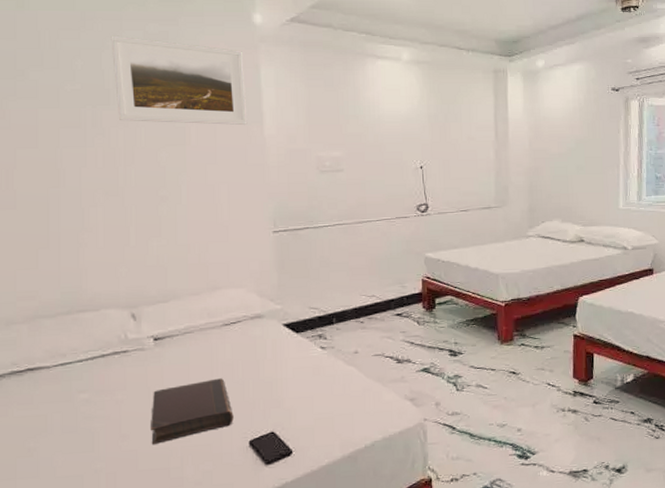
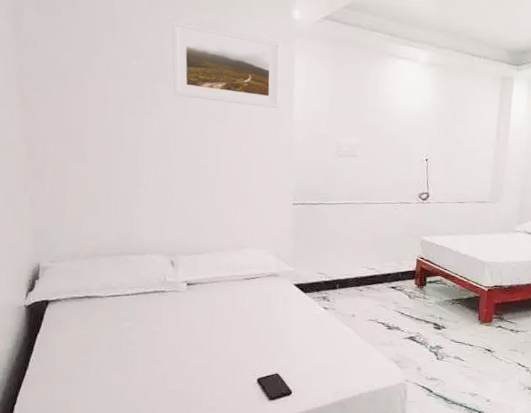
book: present [151,378,234,444] -> none [178,323,246,371]

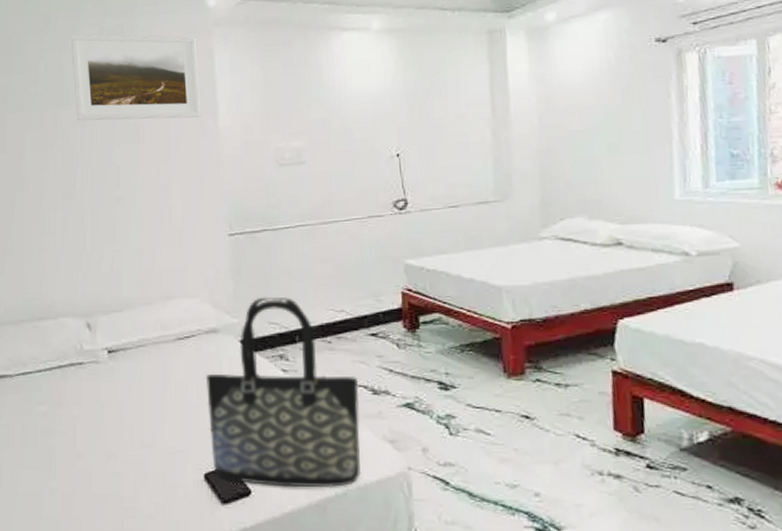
tote bag: none [264,253,378,392] -> present [205,297,361,489]

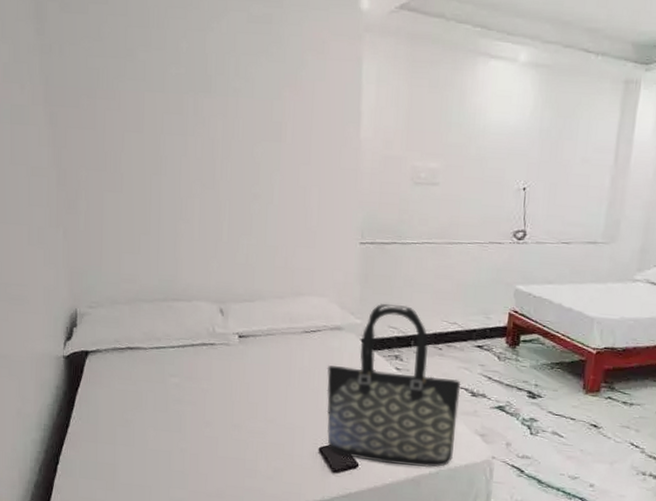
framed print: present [70,34,201,121] -> none [215,16,346,126]

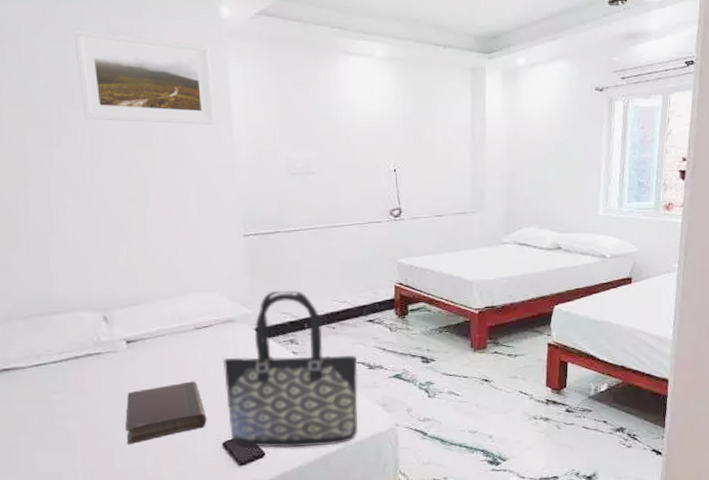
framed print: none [215,16,346,126] -> present [73,29,216,126]
book: none [230,383,307,435] -> present [125,381,207,444]

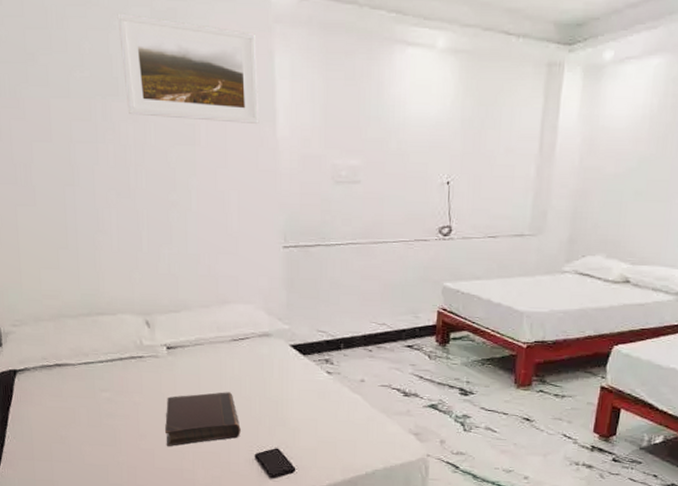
tote bag: present [222,290,358,448] -> none [257,307,393,469]

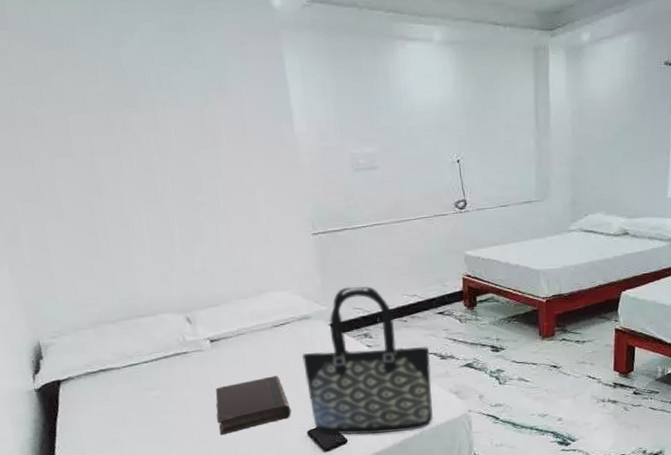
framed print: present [117,13,259,125] -> none [127,29,277,124]
tote bag: none [257,307,393,469] -> present [301,286,433,435]

